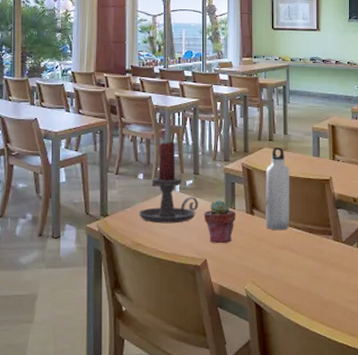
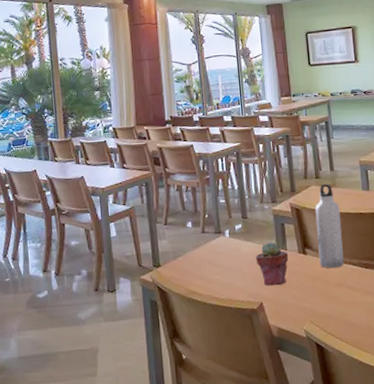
candle holder: present [139,141,199,224] -> none [190,187,250,270]

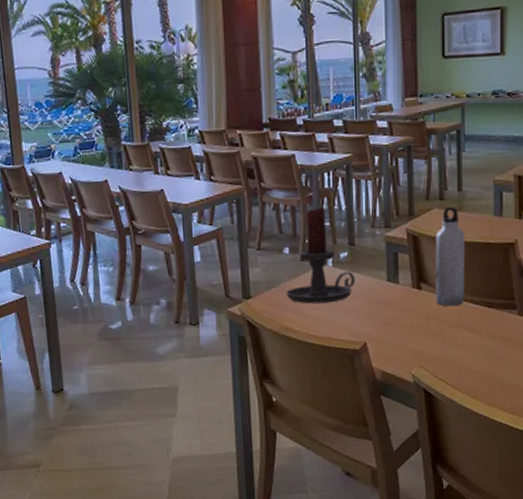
candle holder: none [190,187,250,270] -> present [286,207,356,304]
potted succulent: present [255,242,289,286] -> none [361,274,400,324]

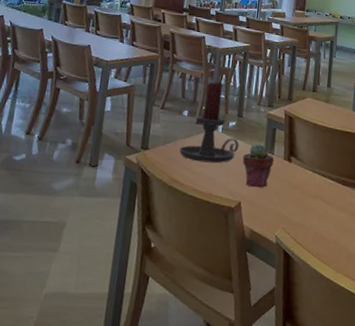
potted succulent: none [361,274,400,324] -> present [242,144,275,187]
water bottle: present [435,207,466,307] -> none [301,98,330,180]

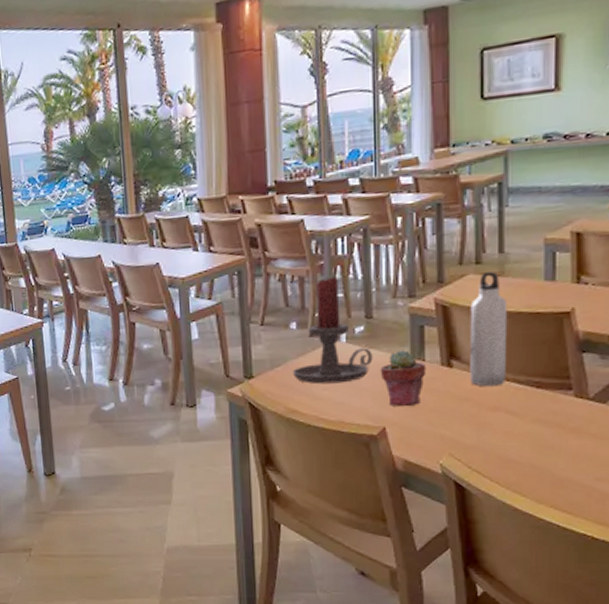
water bottle: none [301,98,330,180] -> present [470,272,508,387]

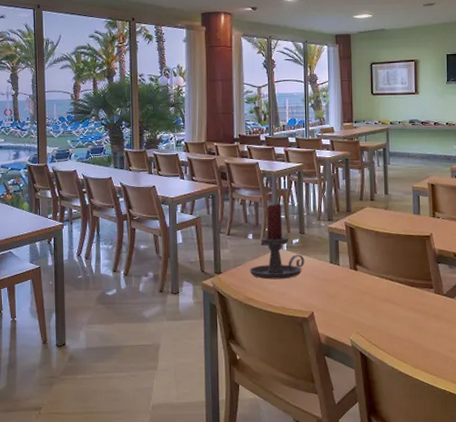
potted succulent: present [380,350,427,406] -> none [309,257,341,297]
water bottle: present [470,272,508,387] -> none [368,206,392,285]

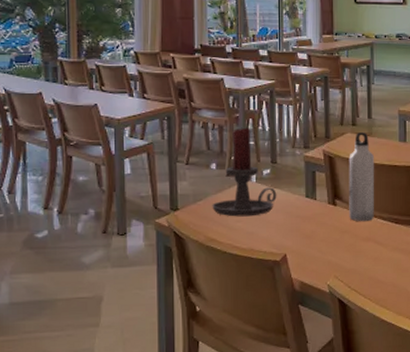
water bottle: none [368,206,392,285] -> present [349,132,375,222]

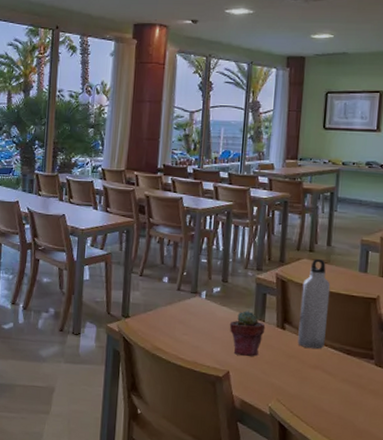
candle holder: present [212,127,277,217] -> none [161,245,225,331]
potted succulent: none [282,190,318,237] -> present [229,311,266,356]

